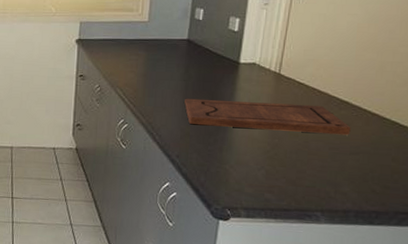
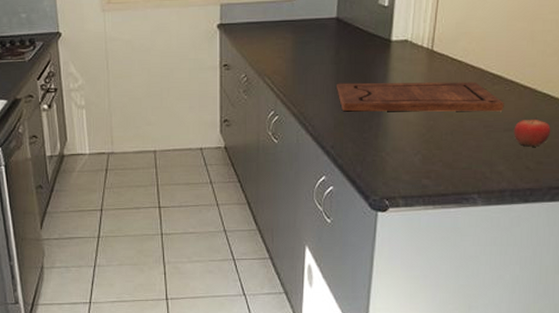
fruit: none [360,143,399,172] -> present [513,117,551,147]

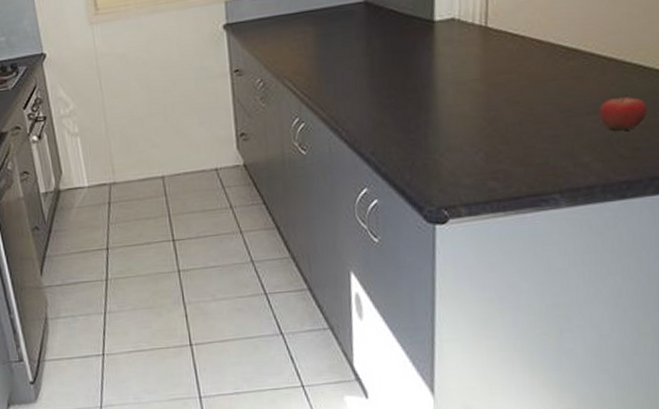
cutting board: present [337,81,504,112] -> none [372,59,584,110]

